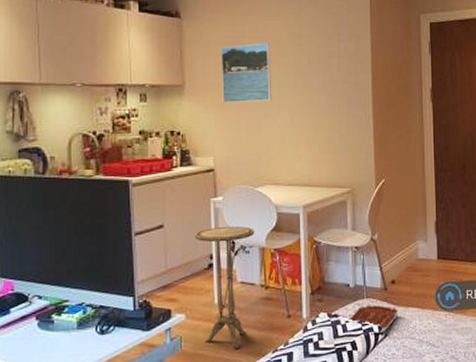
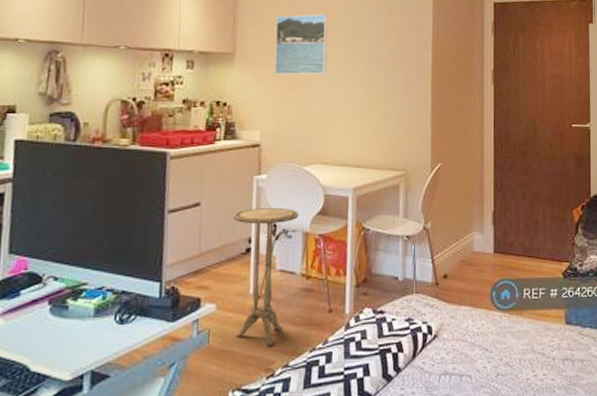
notebook: present [349,305,398,334] -> none [395,302,450,335]

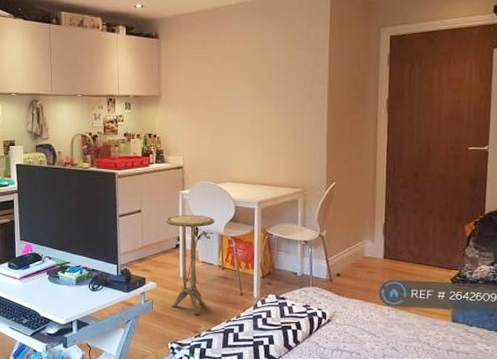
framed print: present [274,14,329,75] -> none [191,58,235,111]

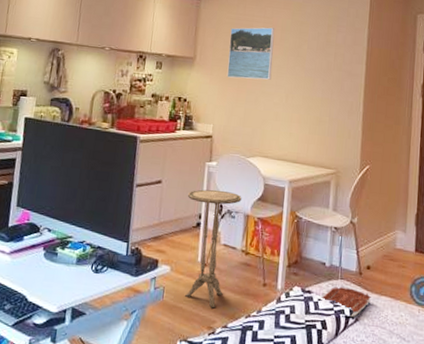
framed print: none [191,58,235,111] -> present [227,27,275,80]
notebook: none [295,293,342,319] -> present [321,287,371,318]

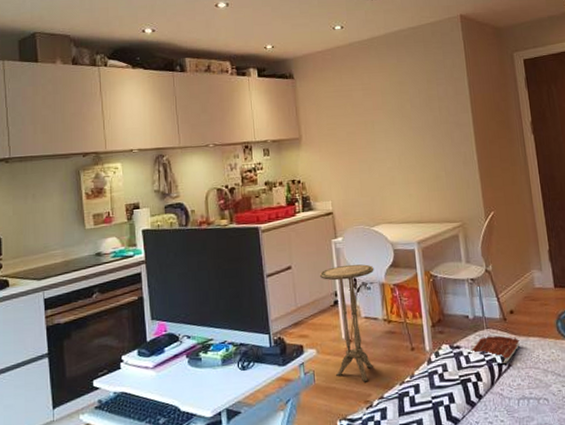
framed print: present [227,27,275,80] -> none [331,93,381,151]

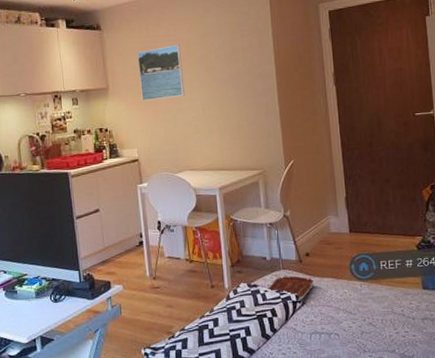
side table: present [319,264,374,383] -> none [125,208,177,316]
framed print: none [331,93,381,151] -> present [137,44,185,101]

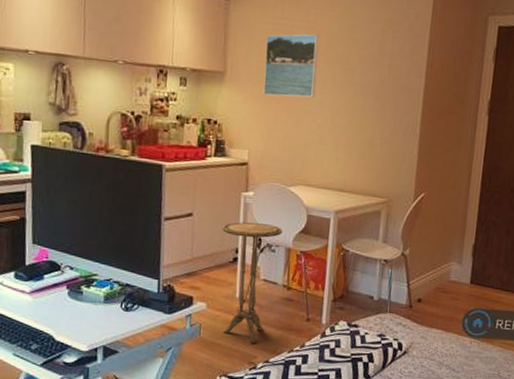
side table: none [125,208,177,316] -> present [222,222,283,344]
notebook: present [267,276,314,302] -> none [368,320,421,351]

